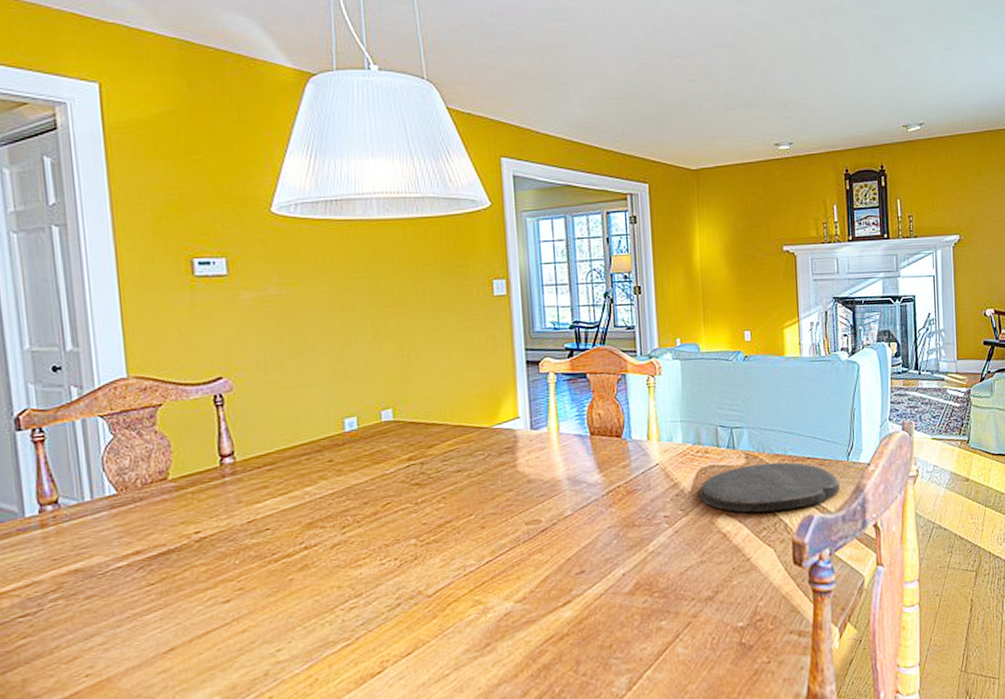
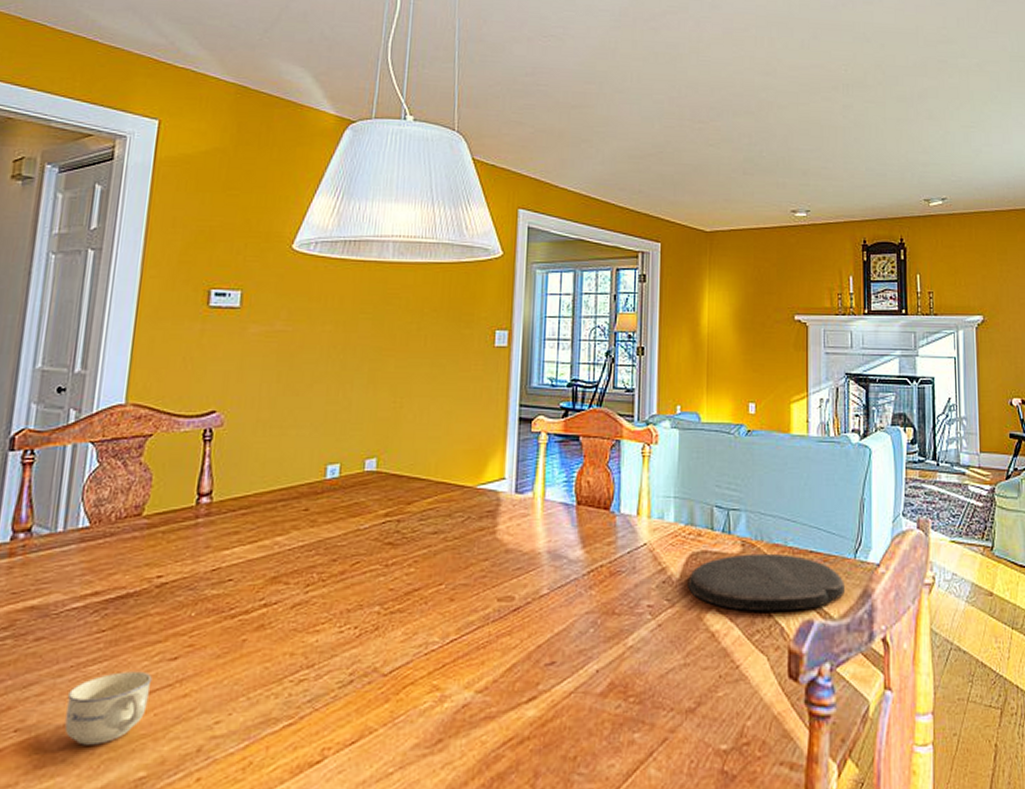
cup: none [129,614,209,682] -> present [64,671,152,745]

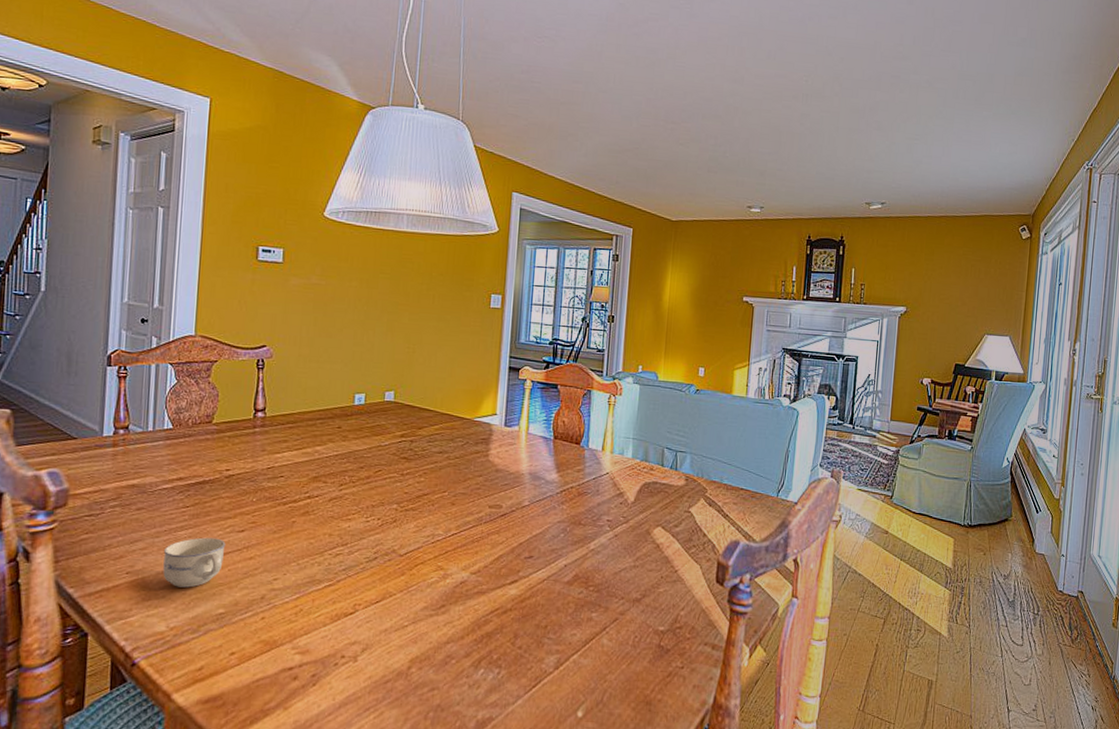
plate: present [688,553,845,612] -> none [640,486,767,533]

